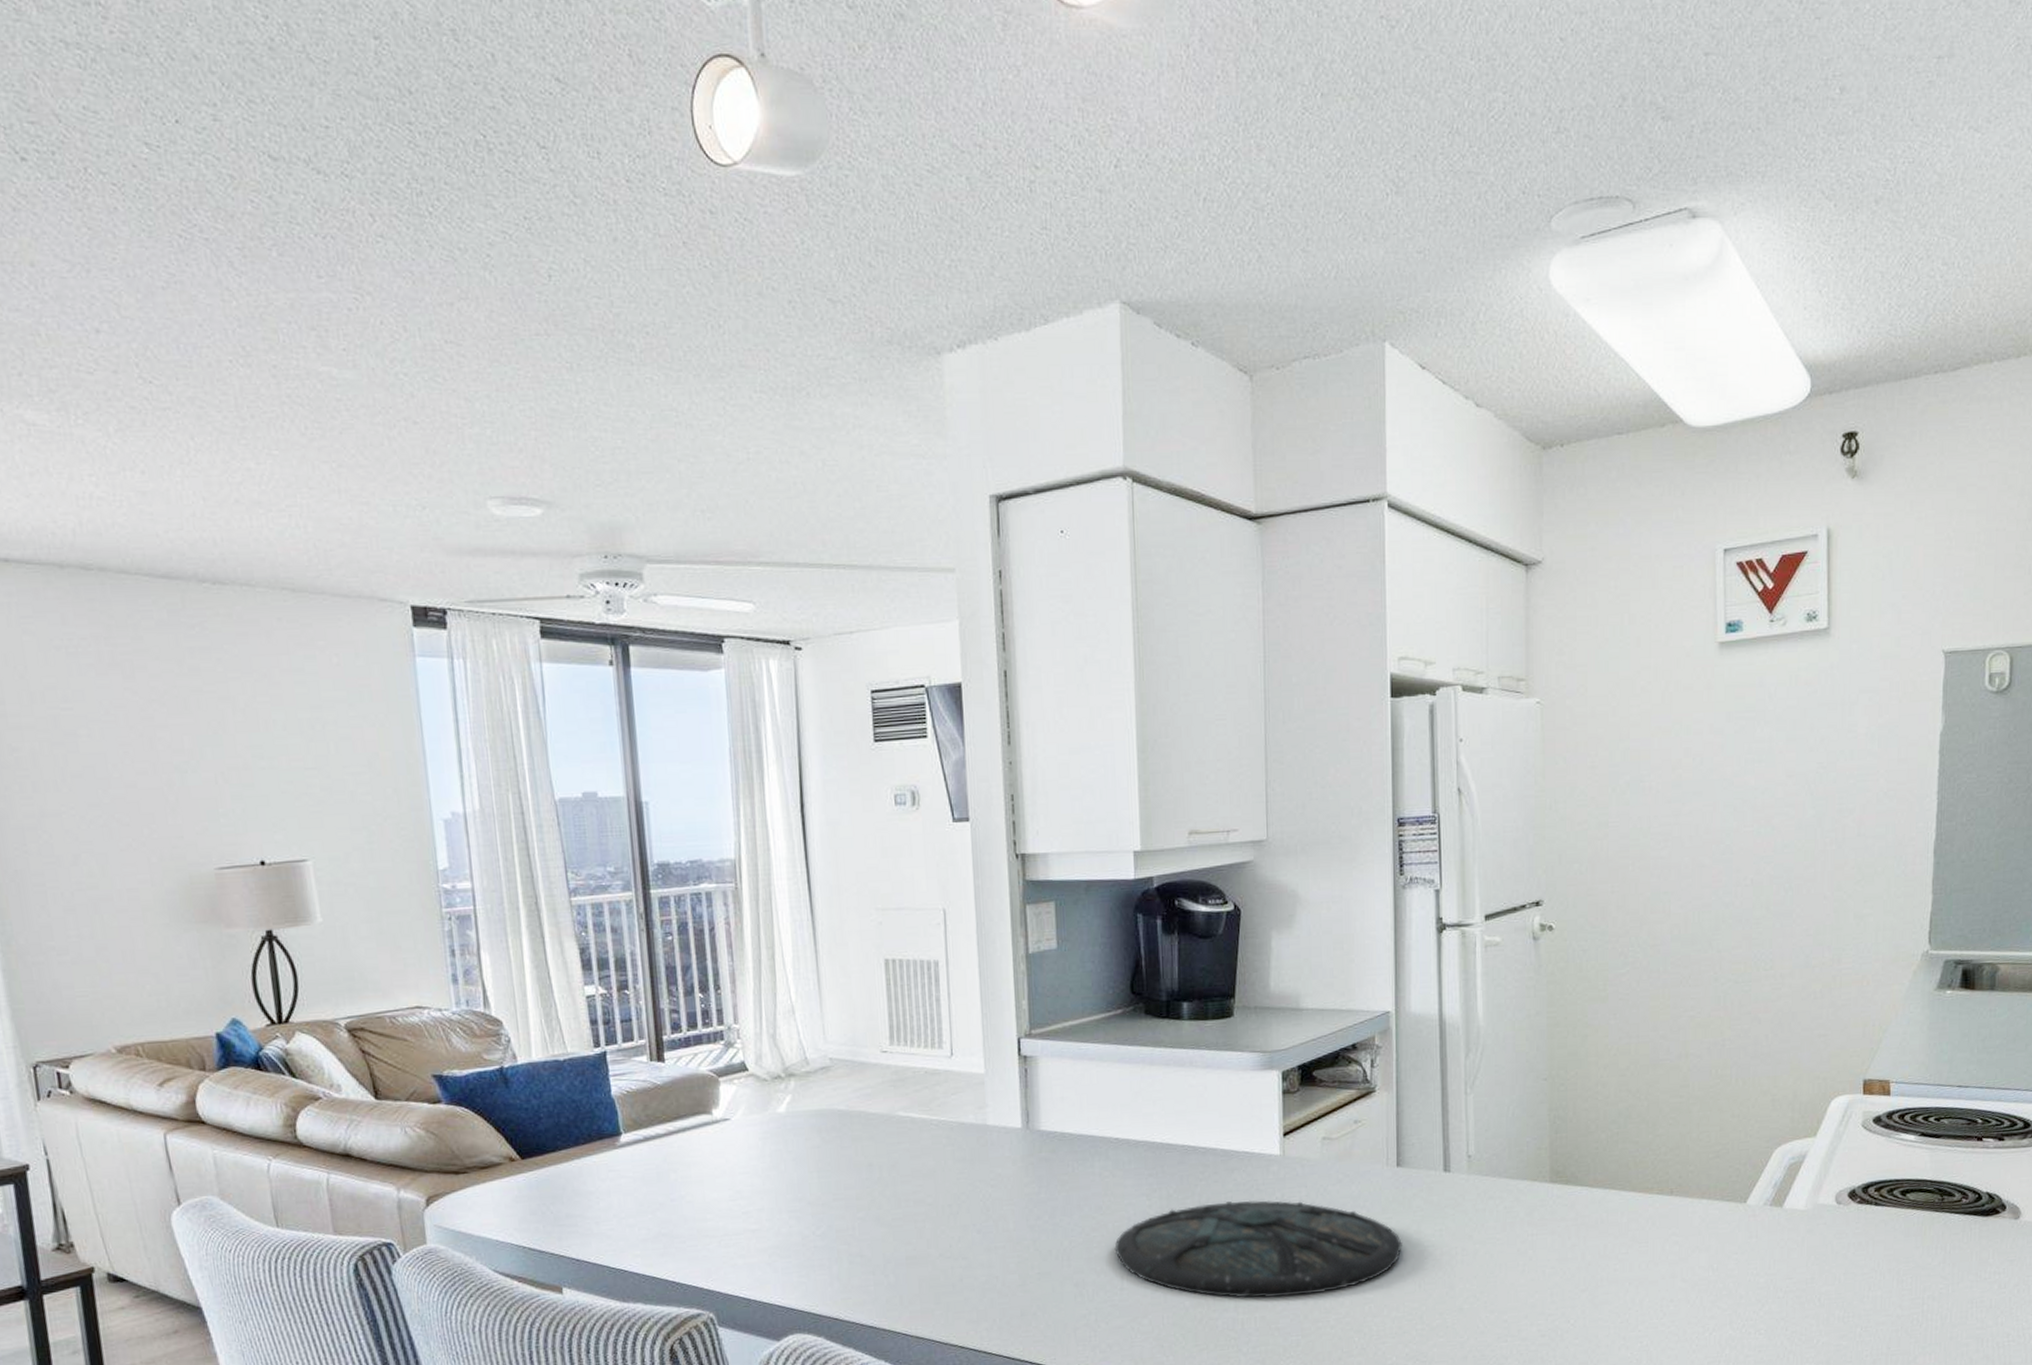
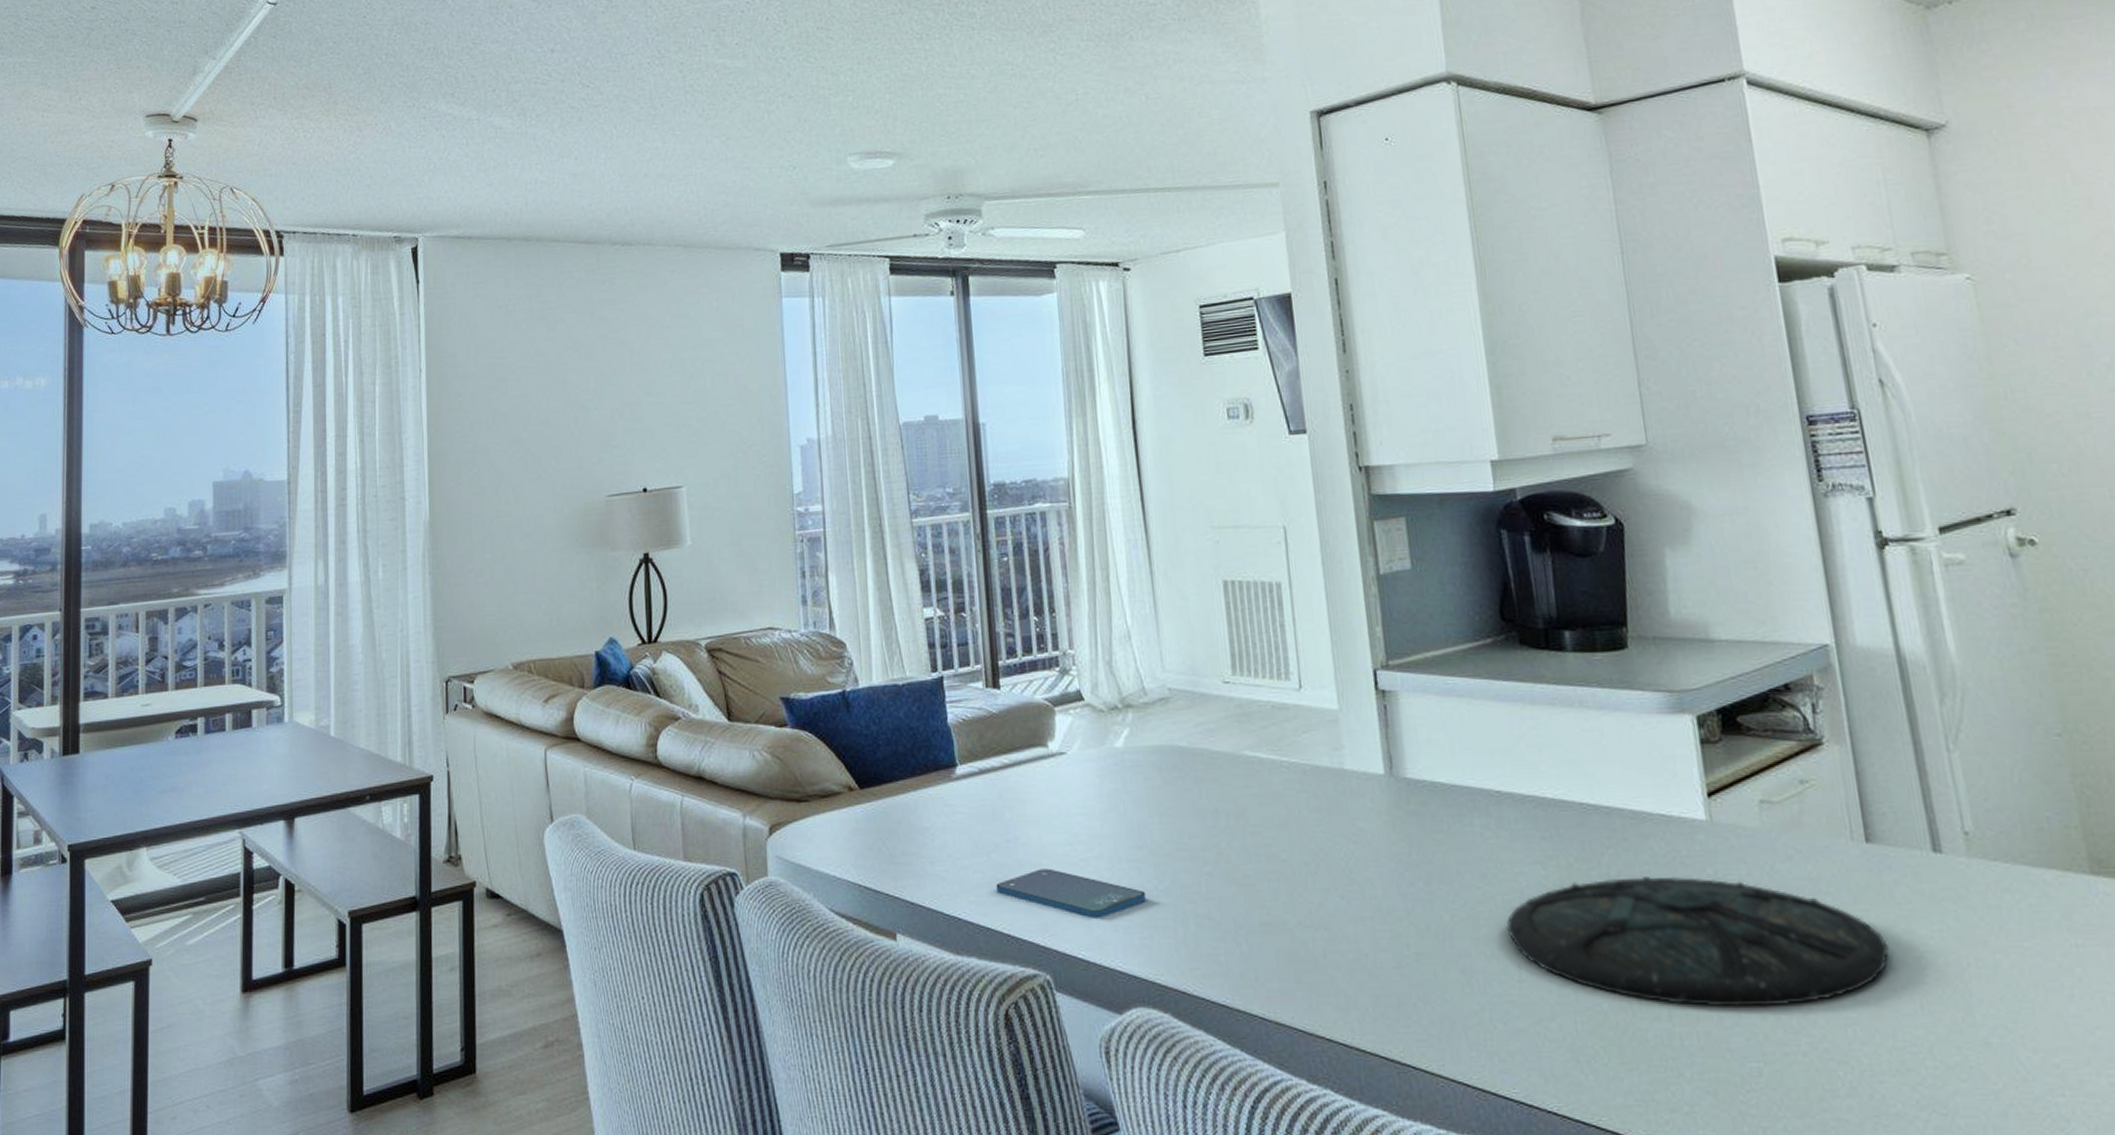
smartphone: none [661,1222,804,1263] -> present [996,868,1146,919]

